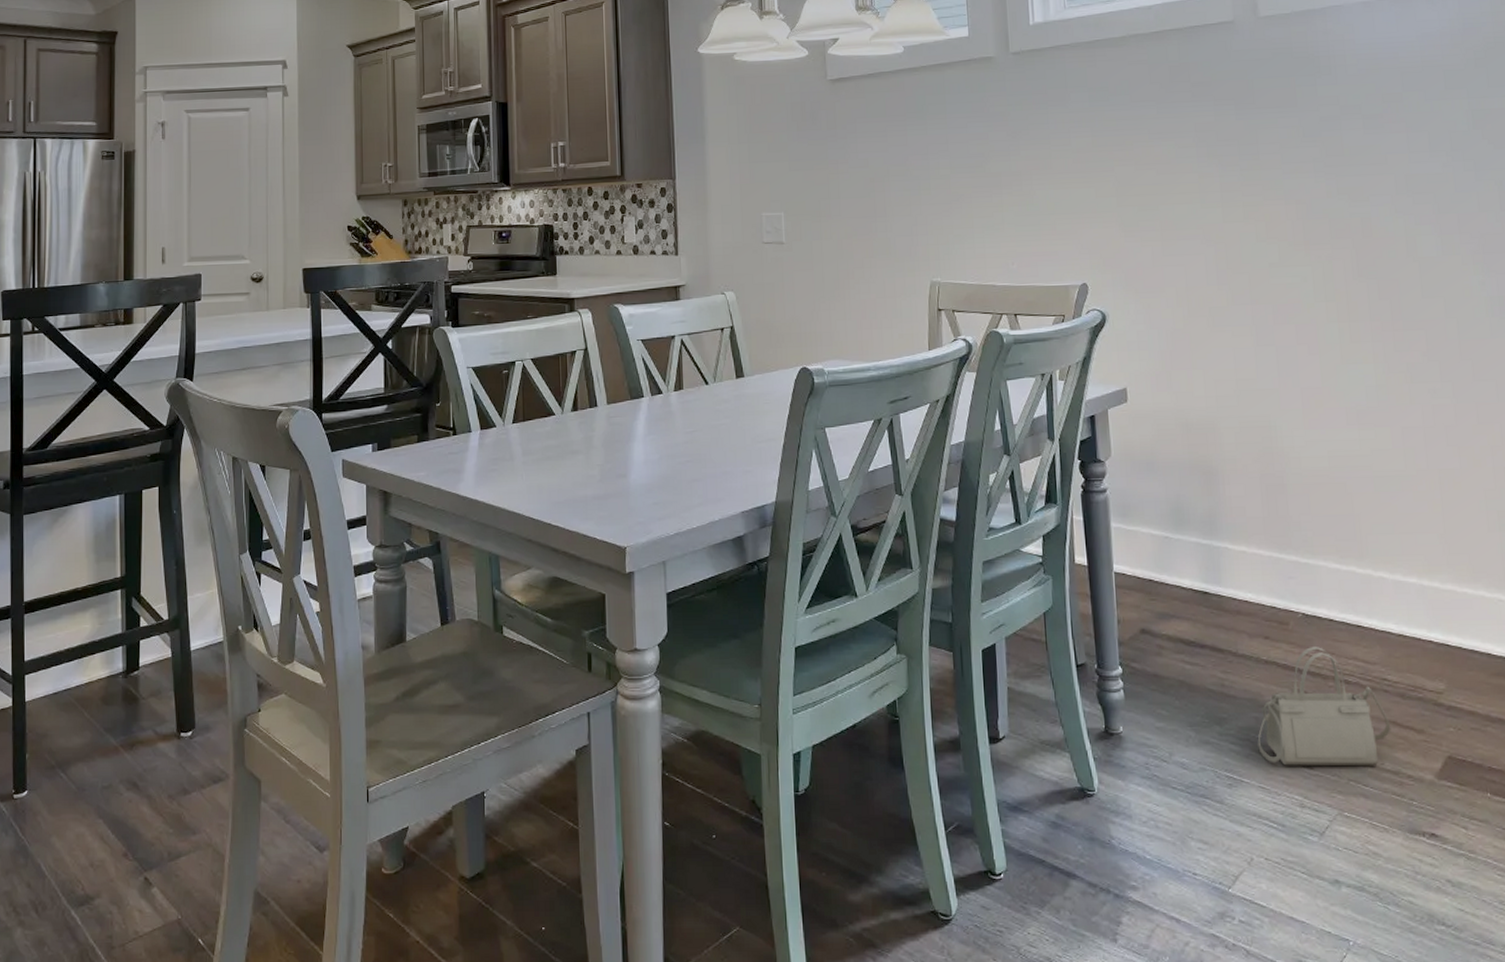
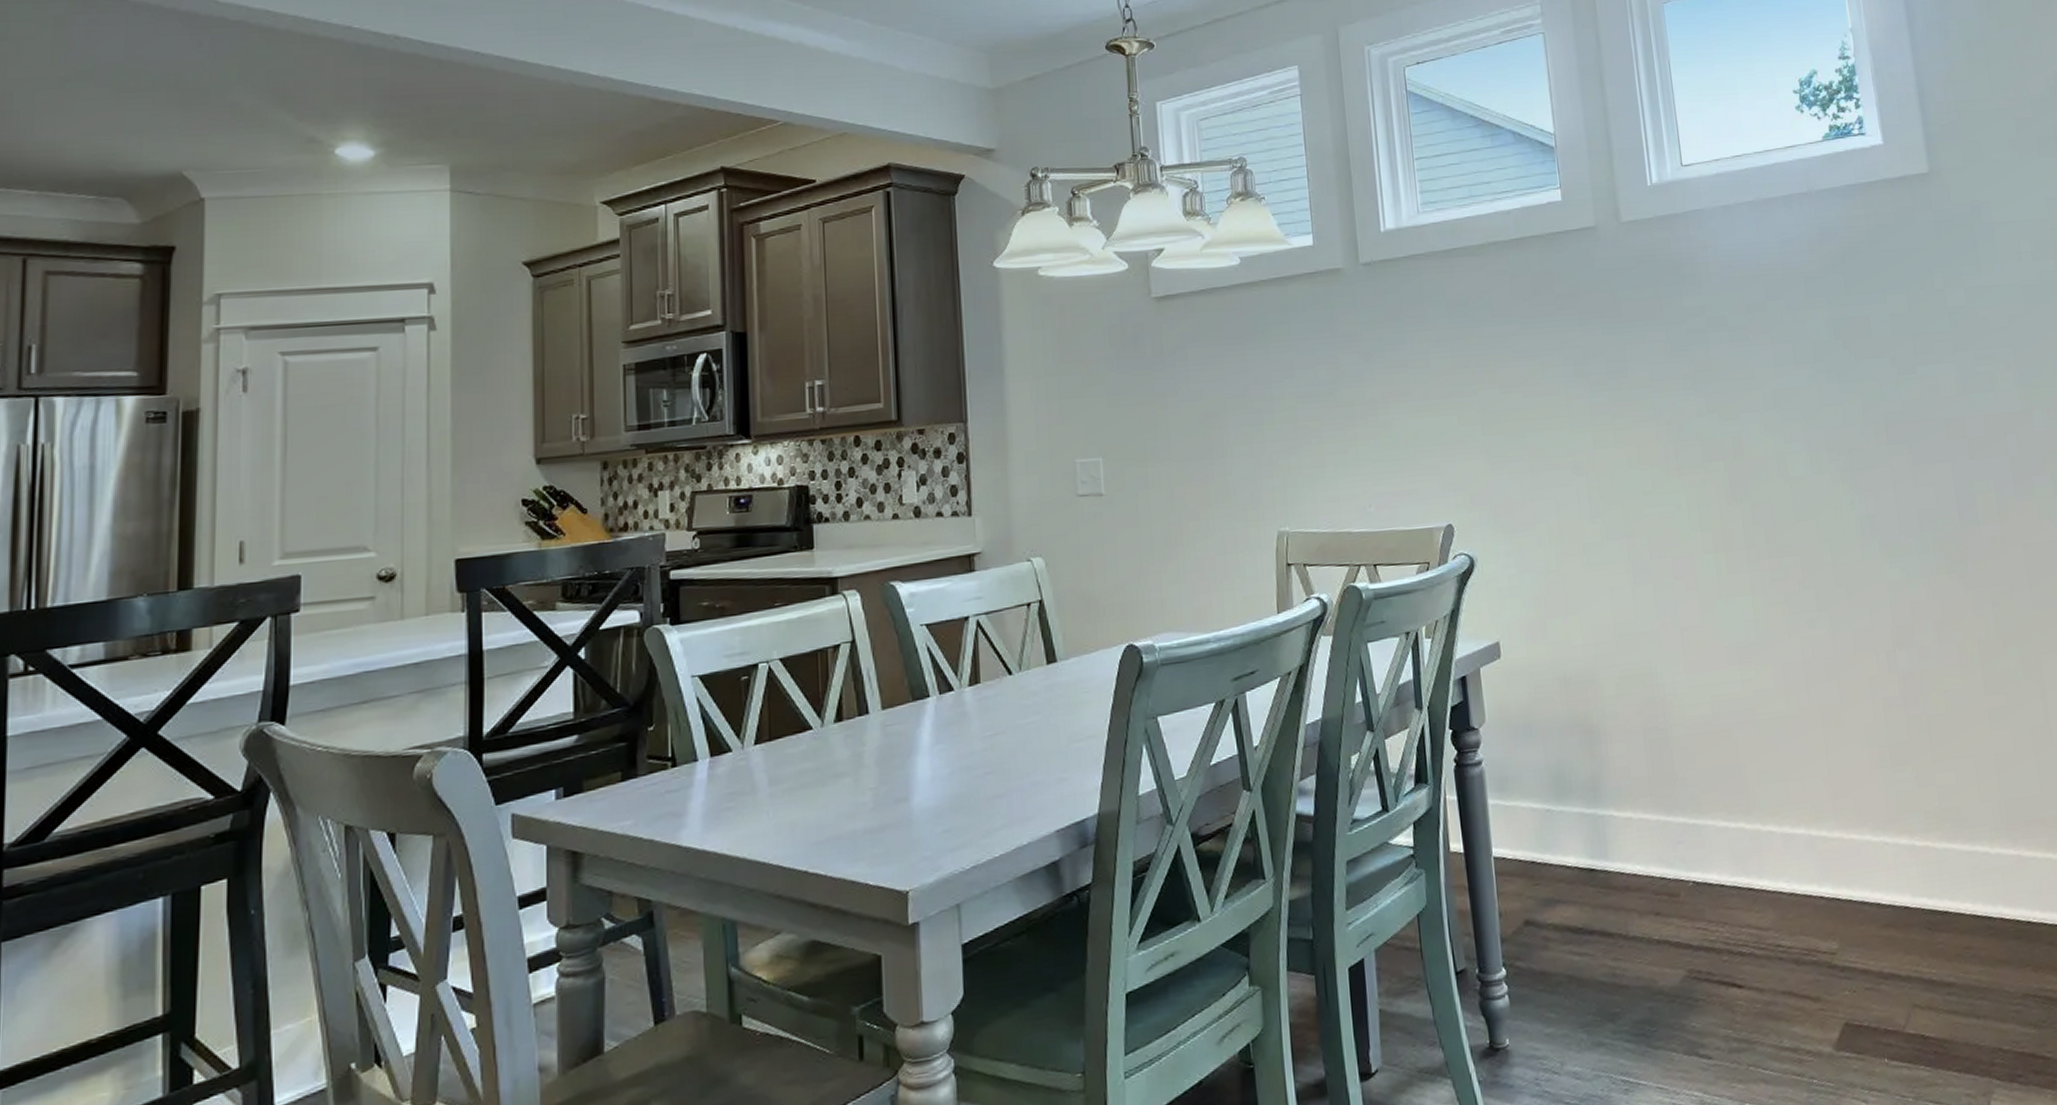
handbag: present [1257,645,1391,767] -> none [1653,916,1788,1060]

